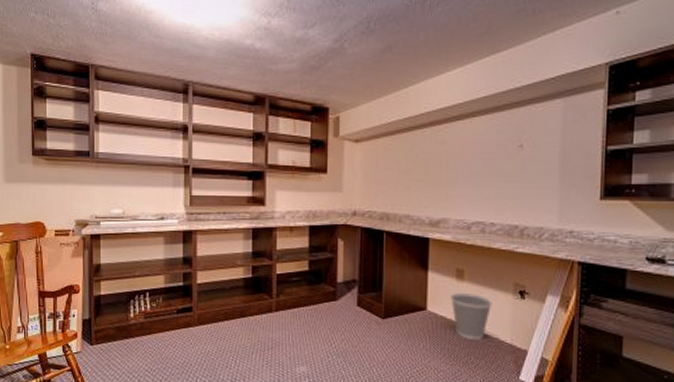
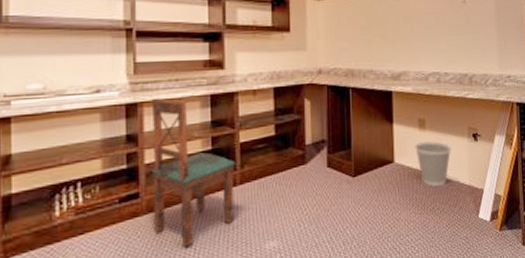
dining chair: none [203,227,272,359] -> present [151,97,236,247]

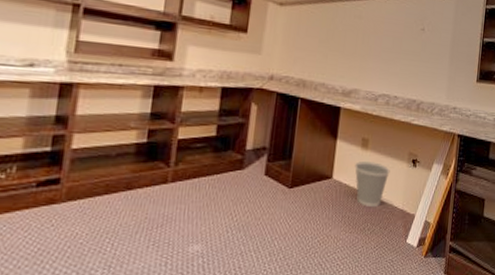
dining chair: present [151,97,236,247] -> none [70,80,170,242]

